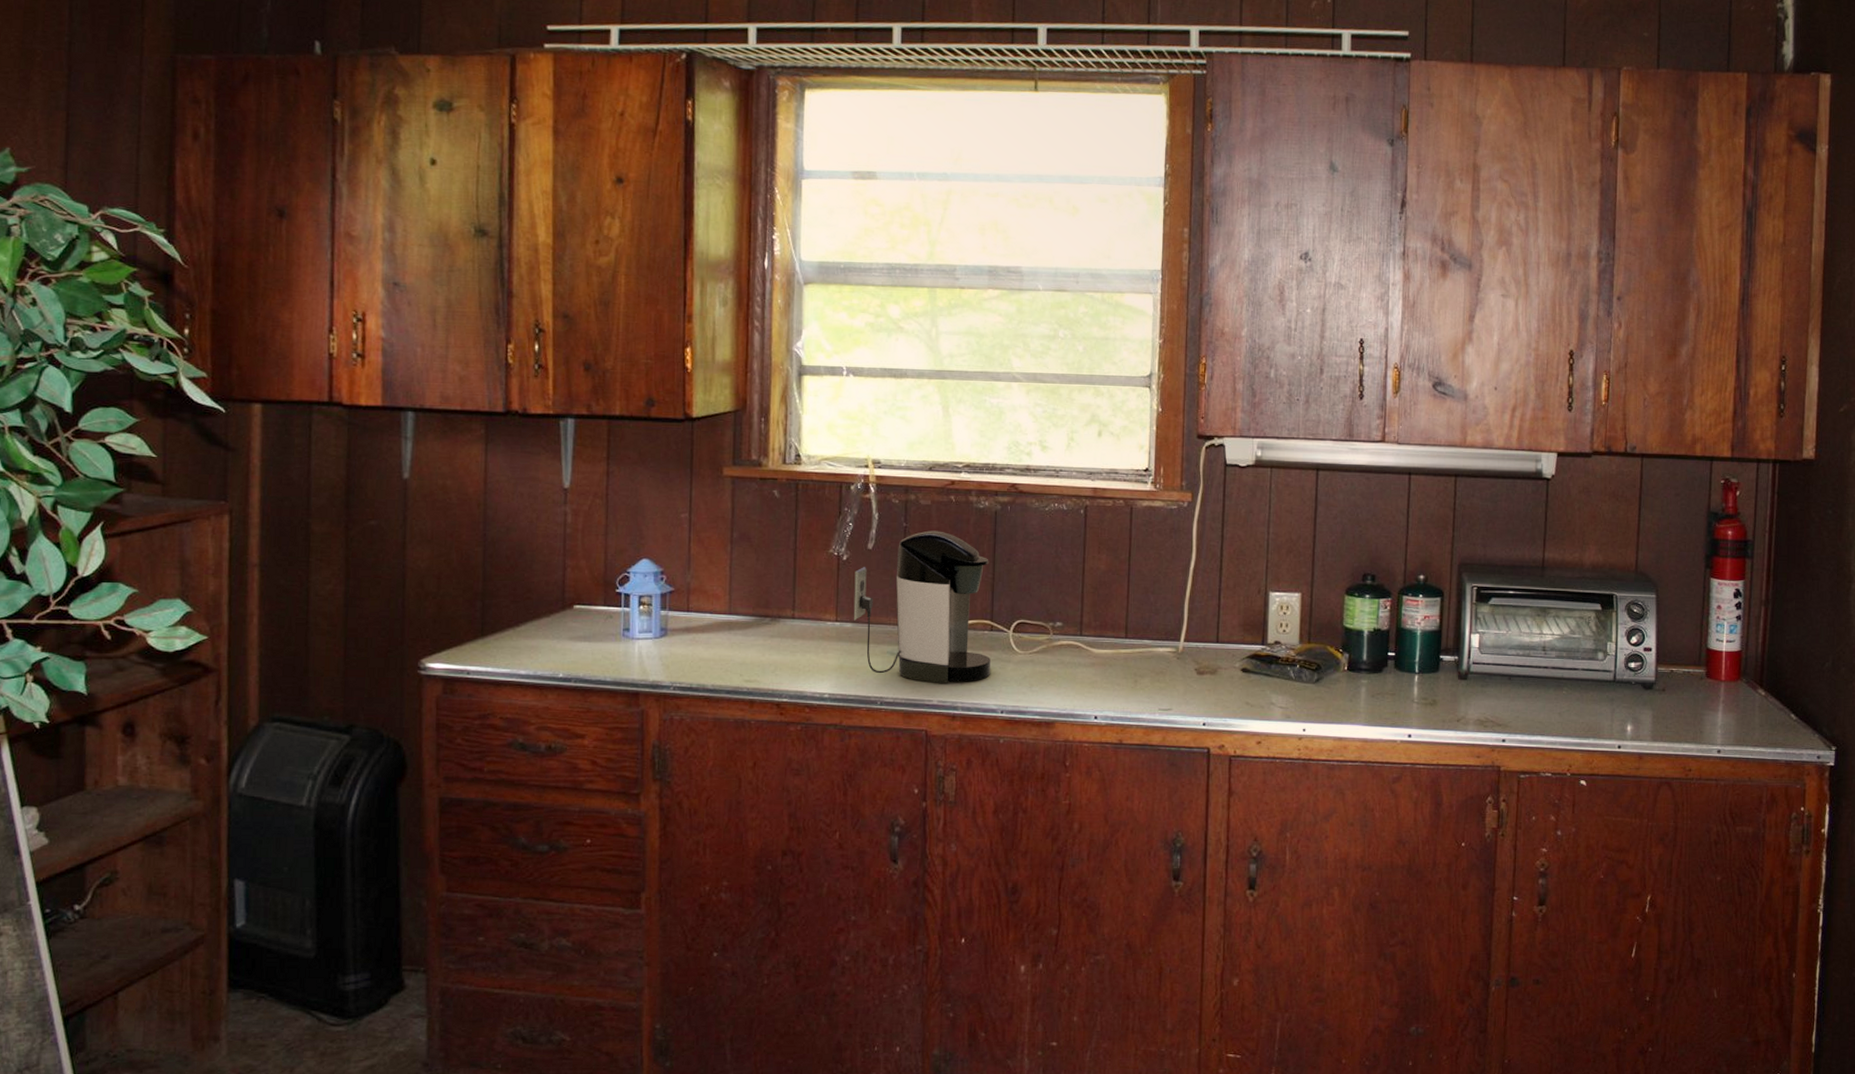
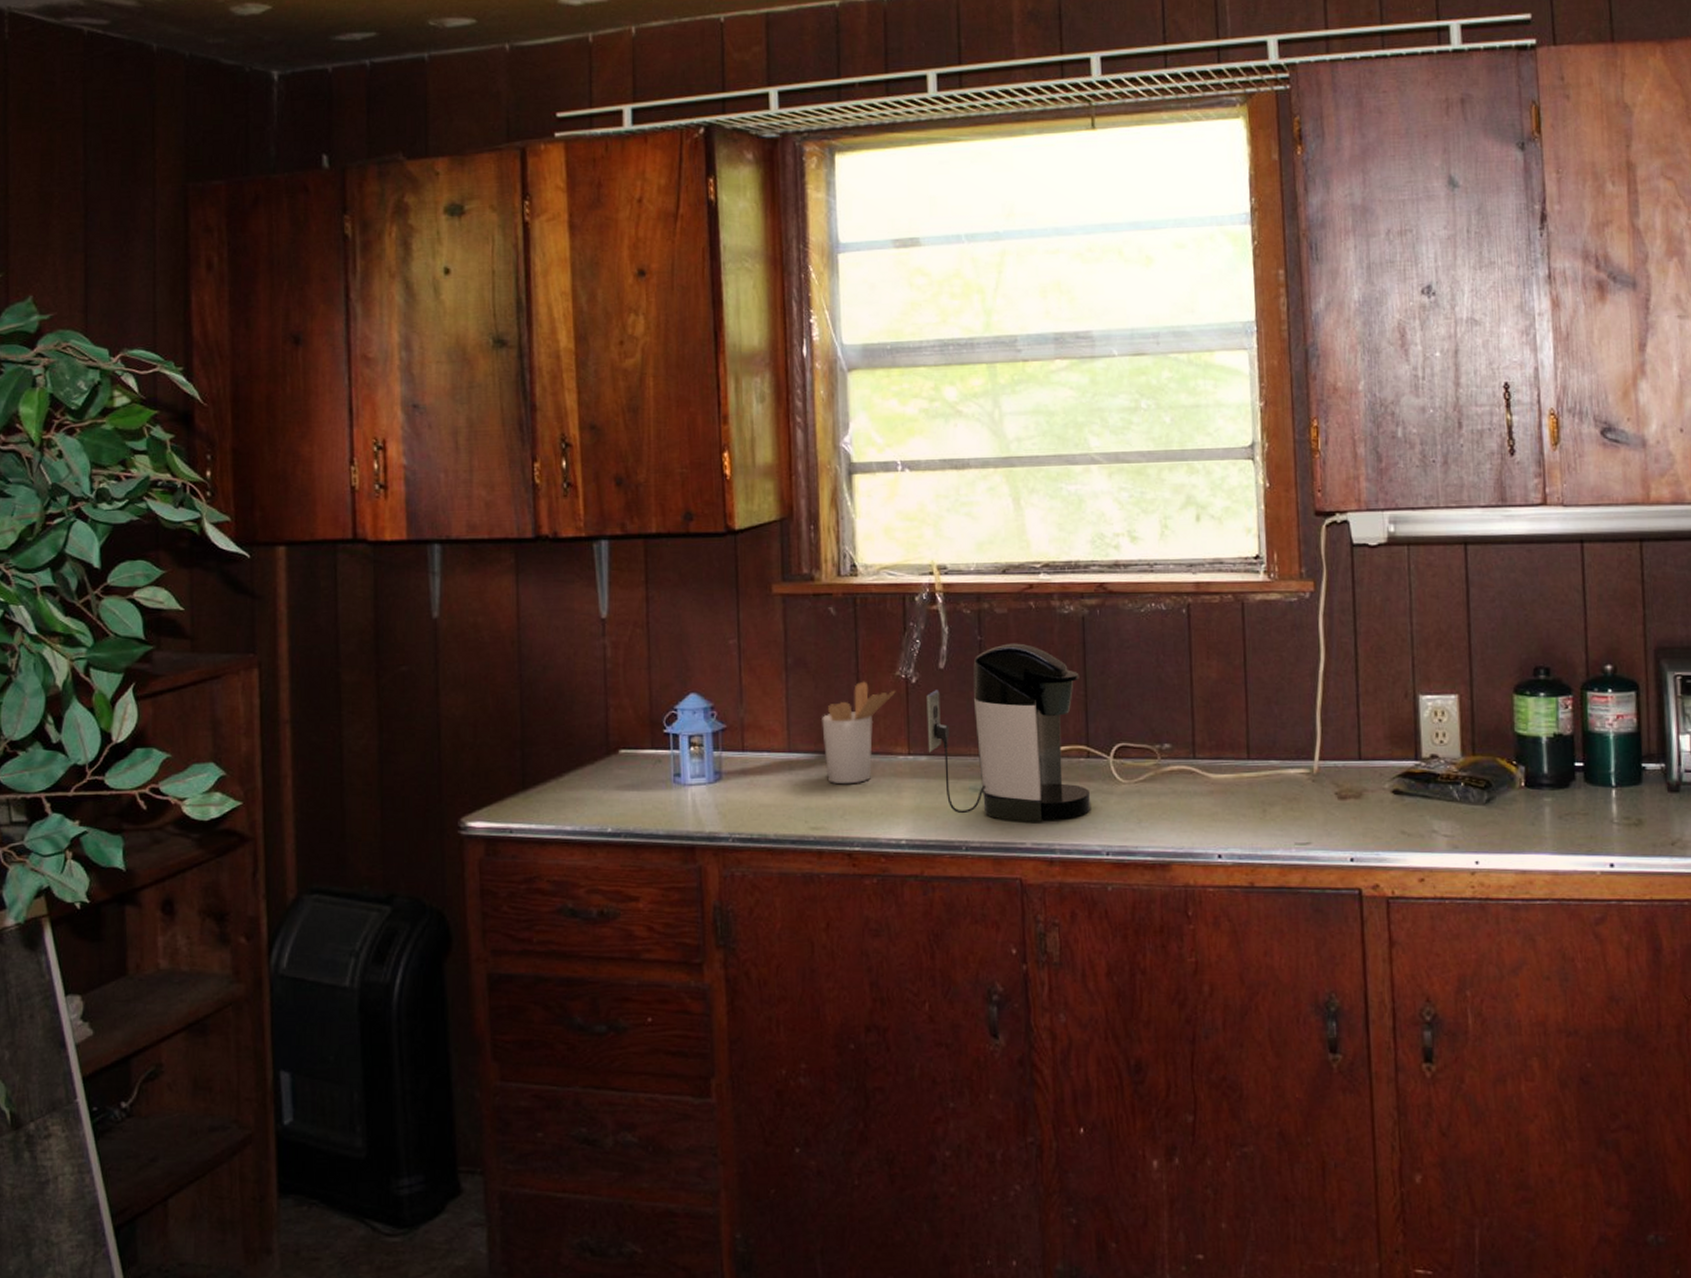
utensil holder: none [760,556,828,645] -> present [822,681,896,785]

